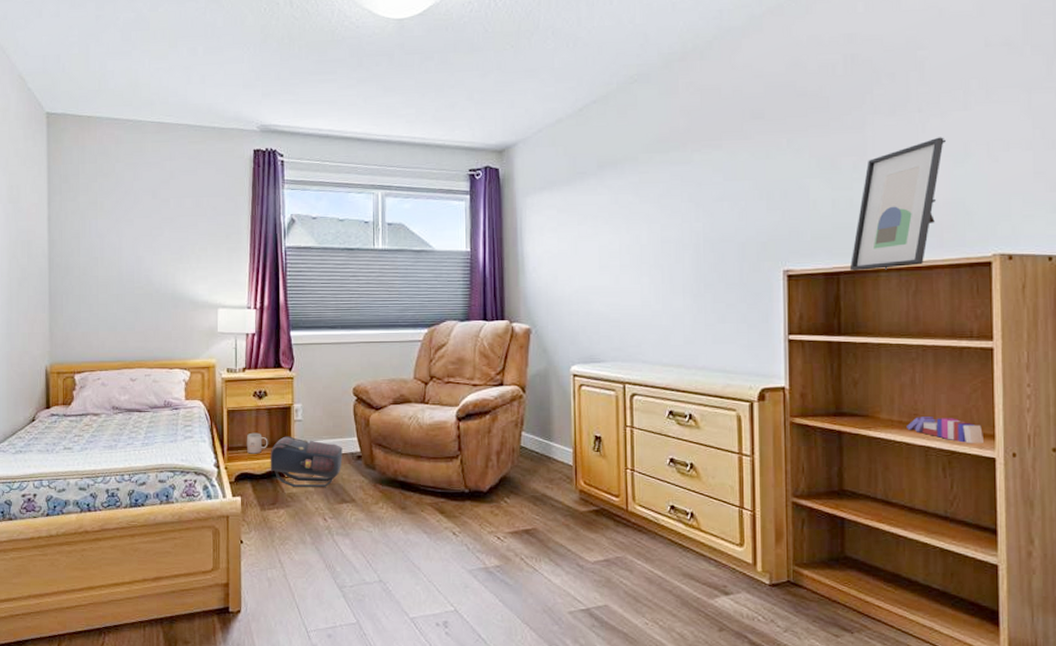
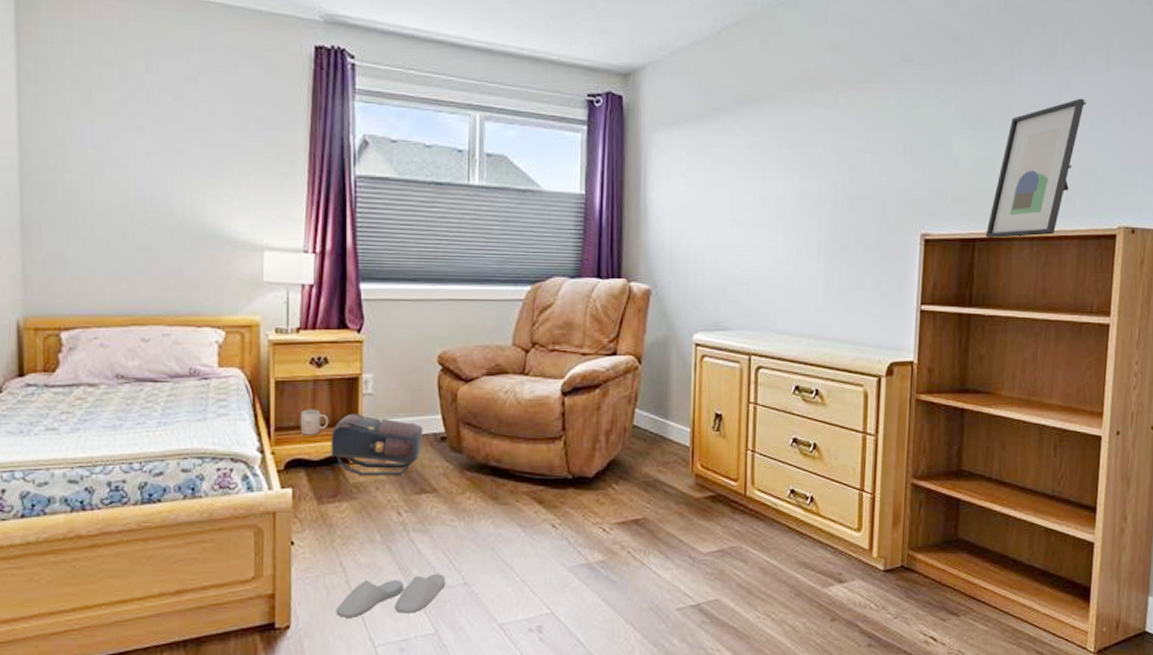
slippers: none [276,571,364,606] -> present [336,573,445,618]
books: present [907,417,985,444] -> none [1025,394,1094,422]

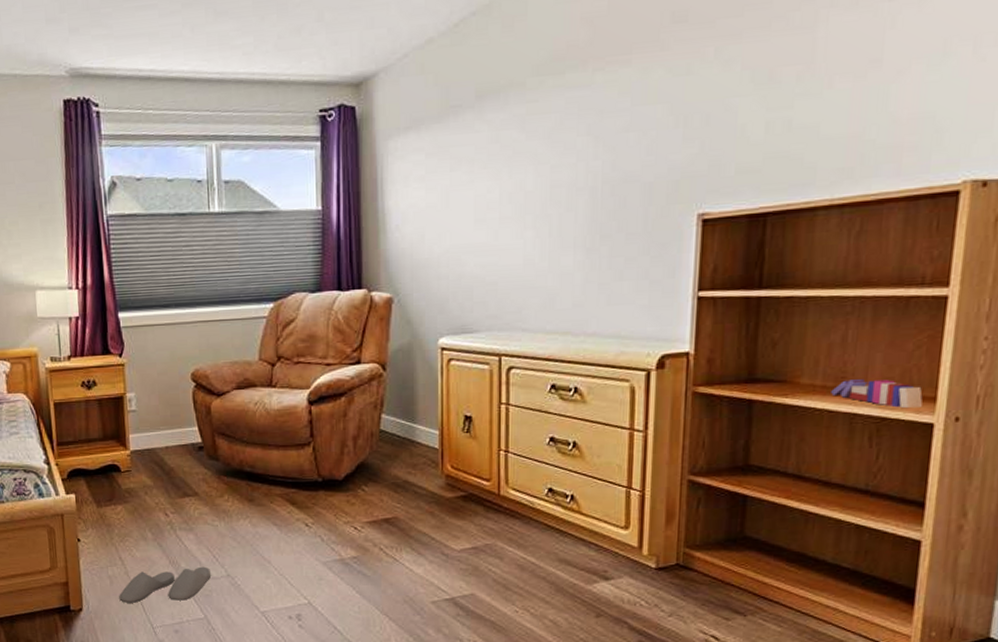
mug: present [300,409,329,435] -> none [76,425,101,449]
satchel: present [330,413,423,476] -> none [103,428,183,483]
picture frame: present [985,98,1086,239] -> none [779,32,920,211]
books: none [1025,394,1094,422] -> present [831,379,924,409]

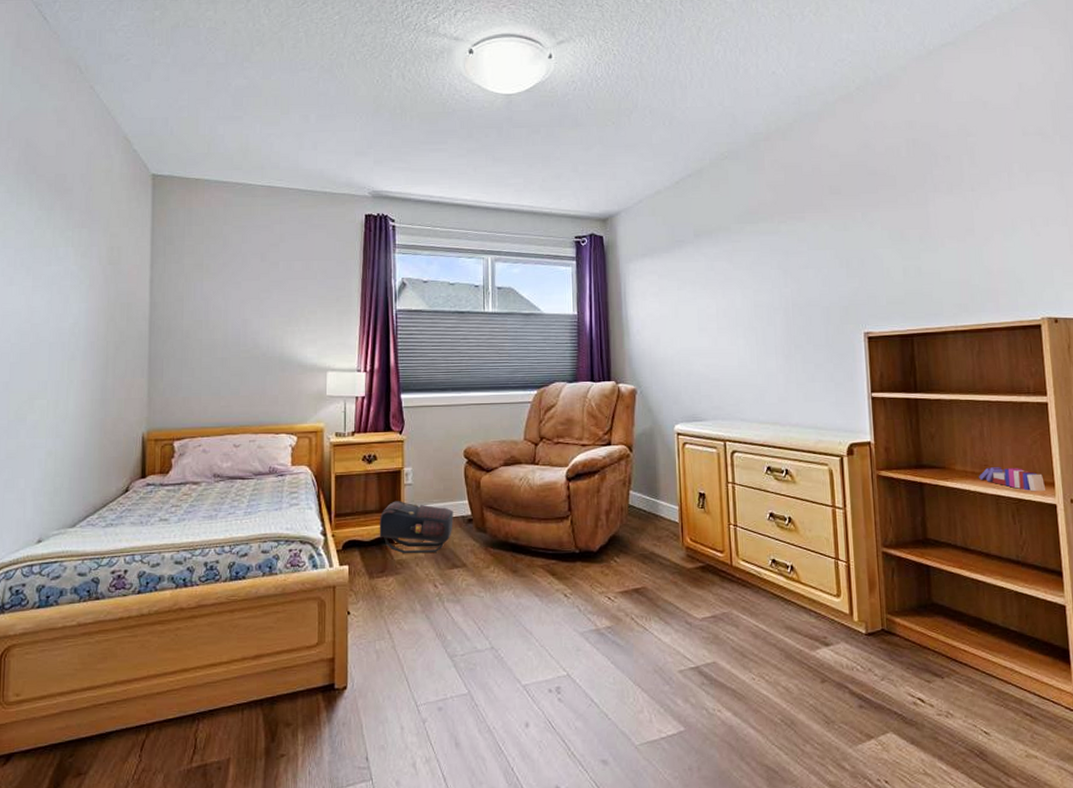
satchel: none [103,428,183,483] -> present [379,501,453,554]
slippers: present [119,566,210,603] -> none [385,639,475,679]

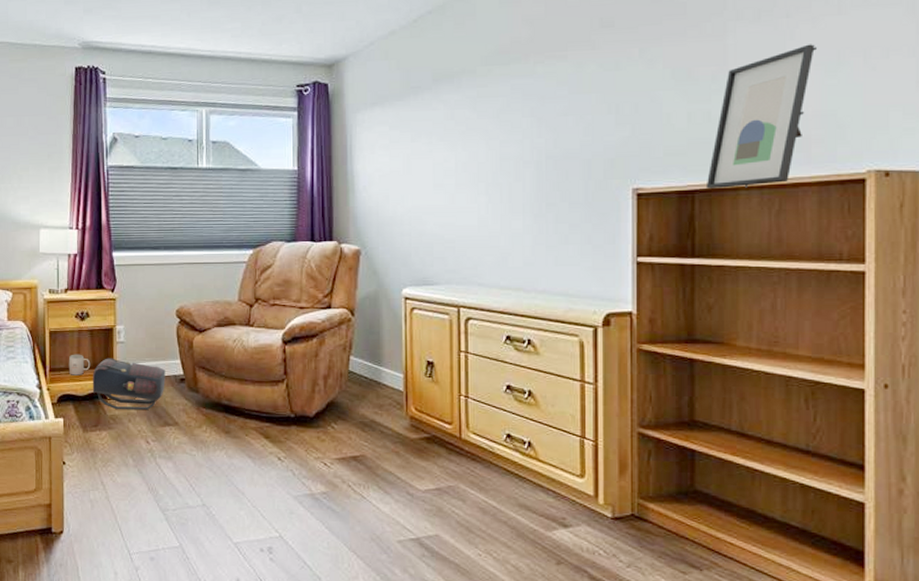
mug: none [354,498,378,520] -> present [68,354,91,375]
picture frame: none [921,213,996,334] -> present [705,44,816,190]
books: present [979,467,1046,492] -> none [766,344,853,374]

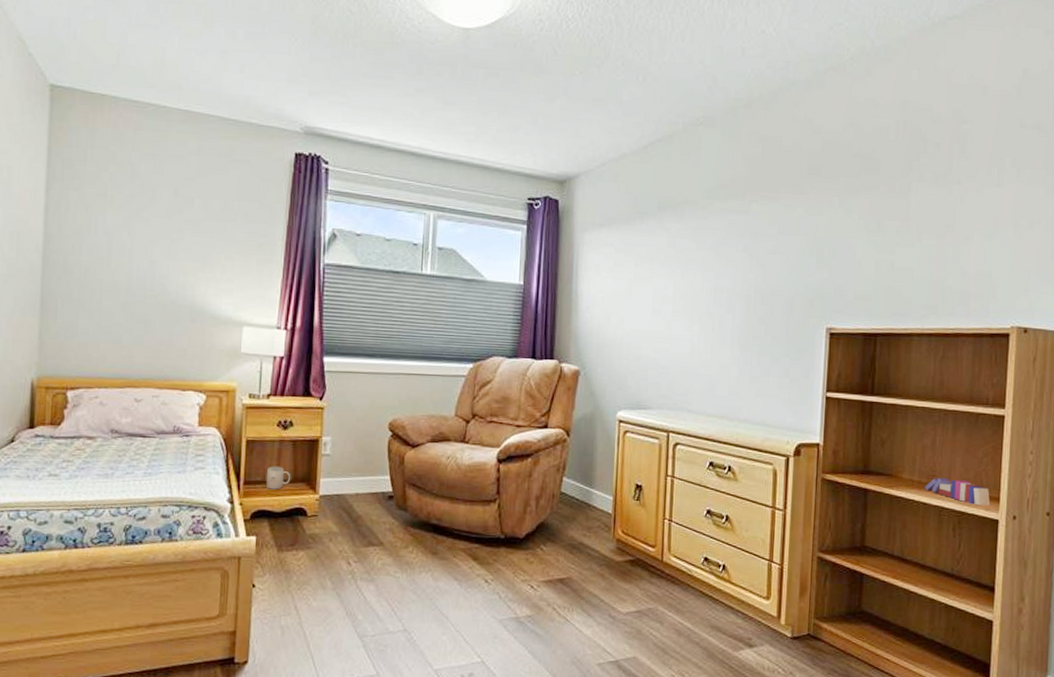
satchel: present [92,358,165,411] -> none [291,471,373,529]
picture frame: present [705,44,816,190] -> none [886,210,979,334]
books: none [766,344,853,374] -> present [925,478,991,507]

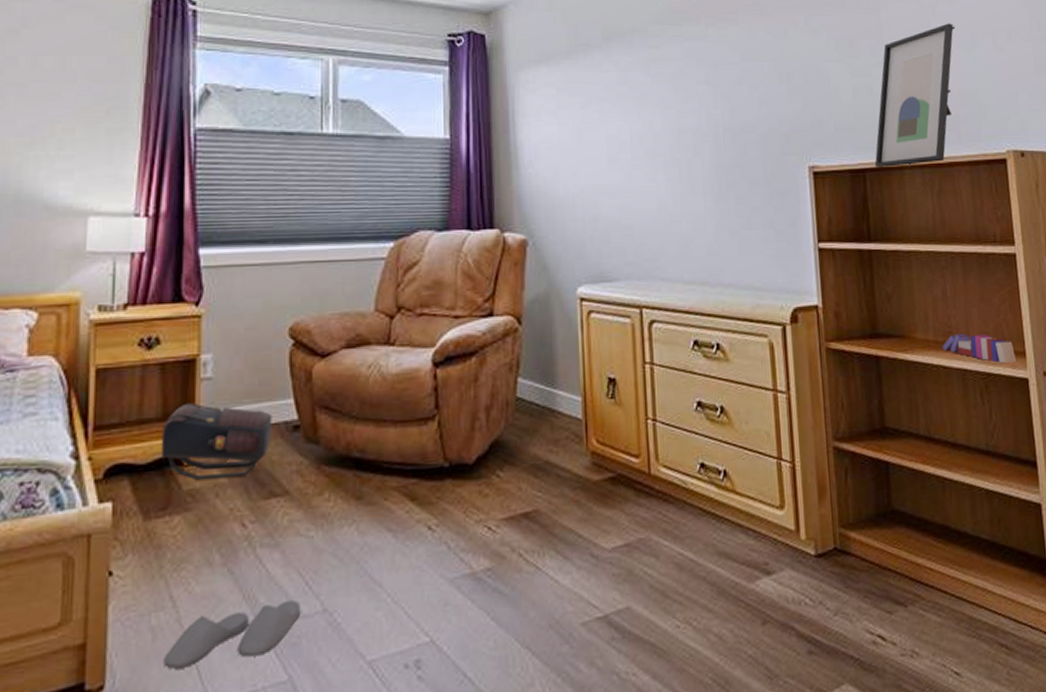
mug: present [265,466,291,490] -> none [124,400,160,434]
slippers: none [289,619,387,656] -> present [164,599,300,669]
satchel: none [291,471,373,529] -> present [161,402,272,481]
picture frame: none [886,210,979,334] -> present [874,23,955,169]

